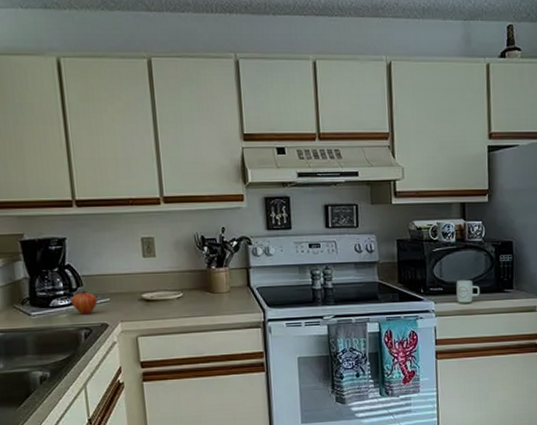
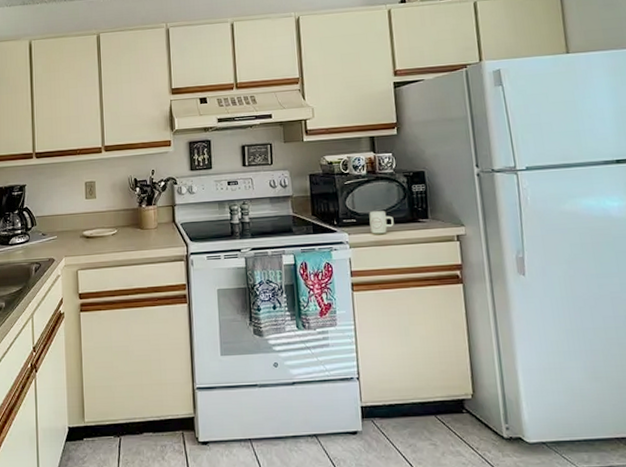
fruit: present [71,290,98,315] -> none [26,229,47,251]

